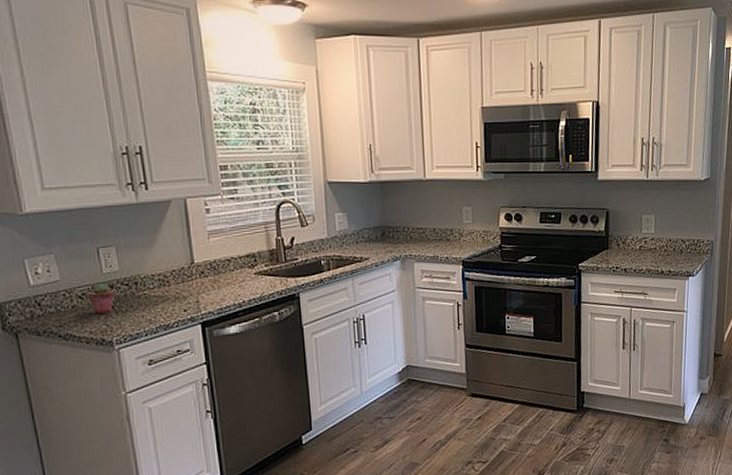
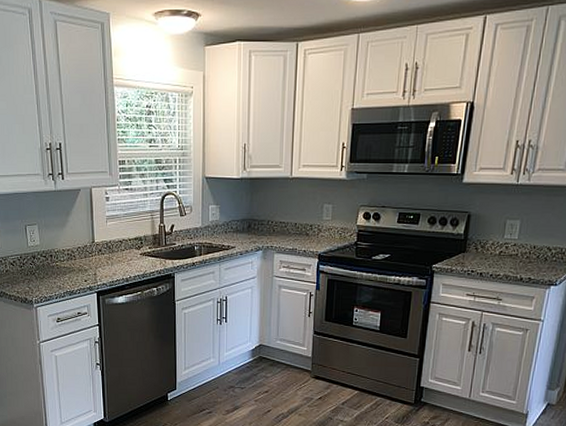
potted succulent: present [87,283,114,315] -> none [16,254,35,279]

